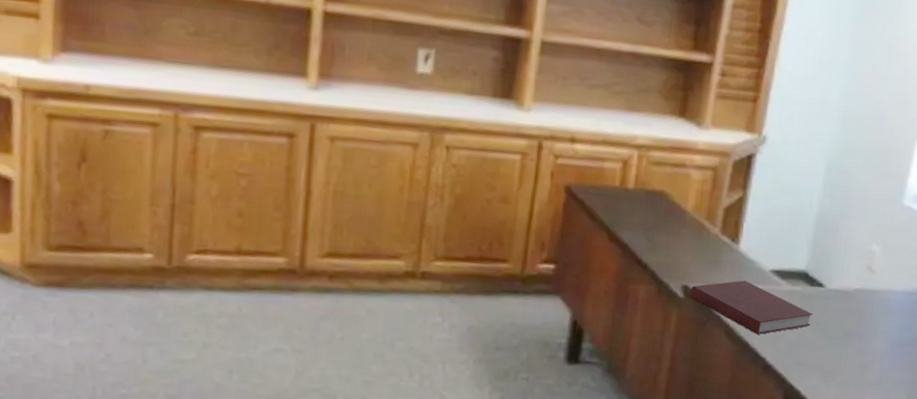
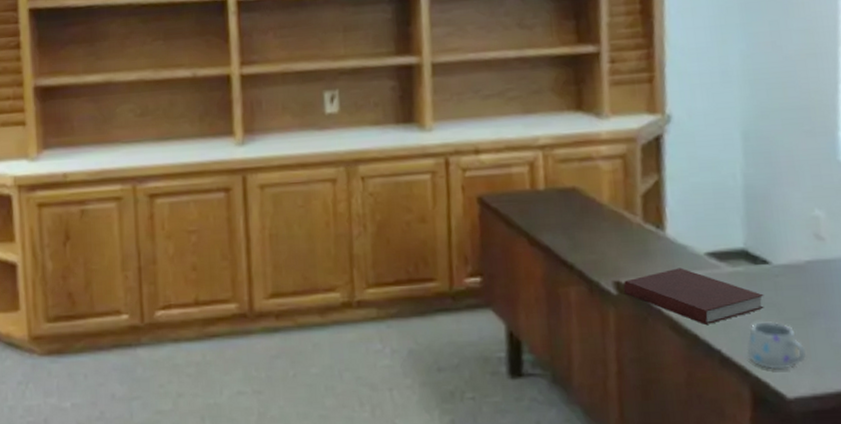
mug: none [787,337,838,381] -> present [746,321,807,370]

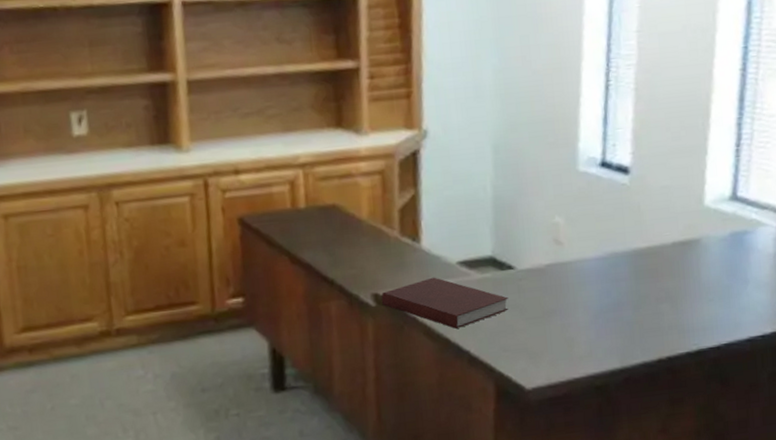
mug: present [746,321,807,370] -> none [492,321,544,365]

